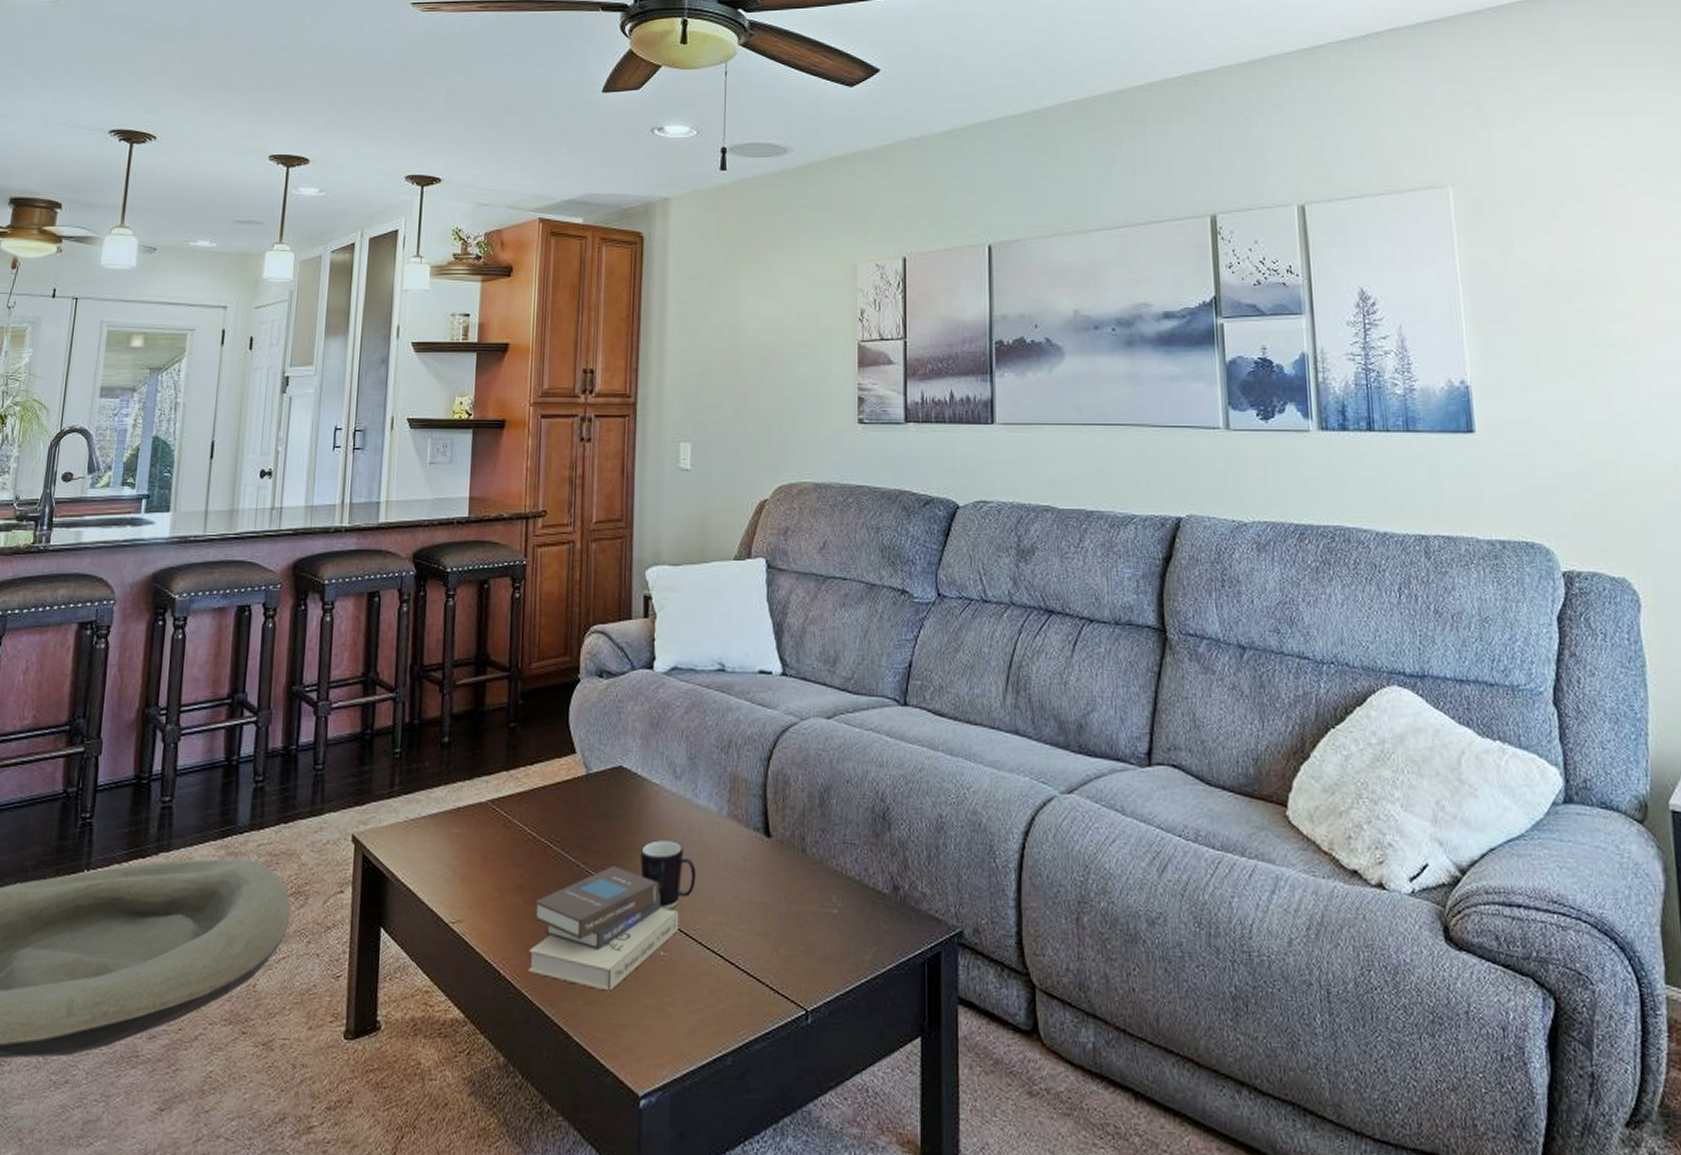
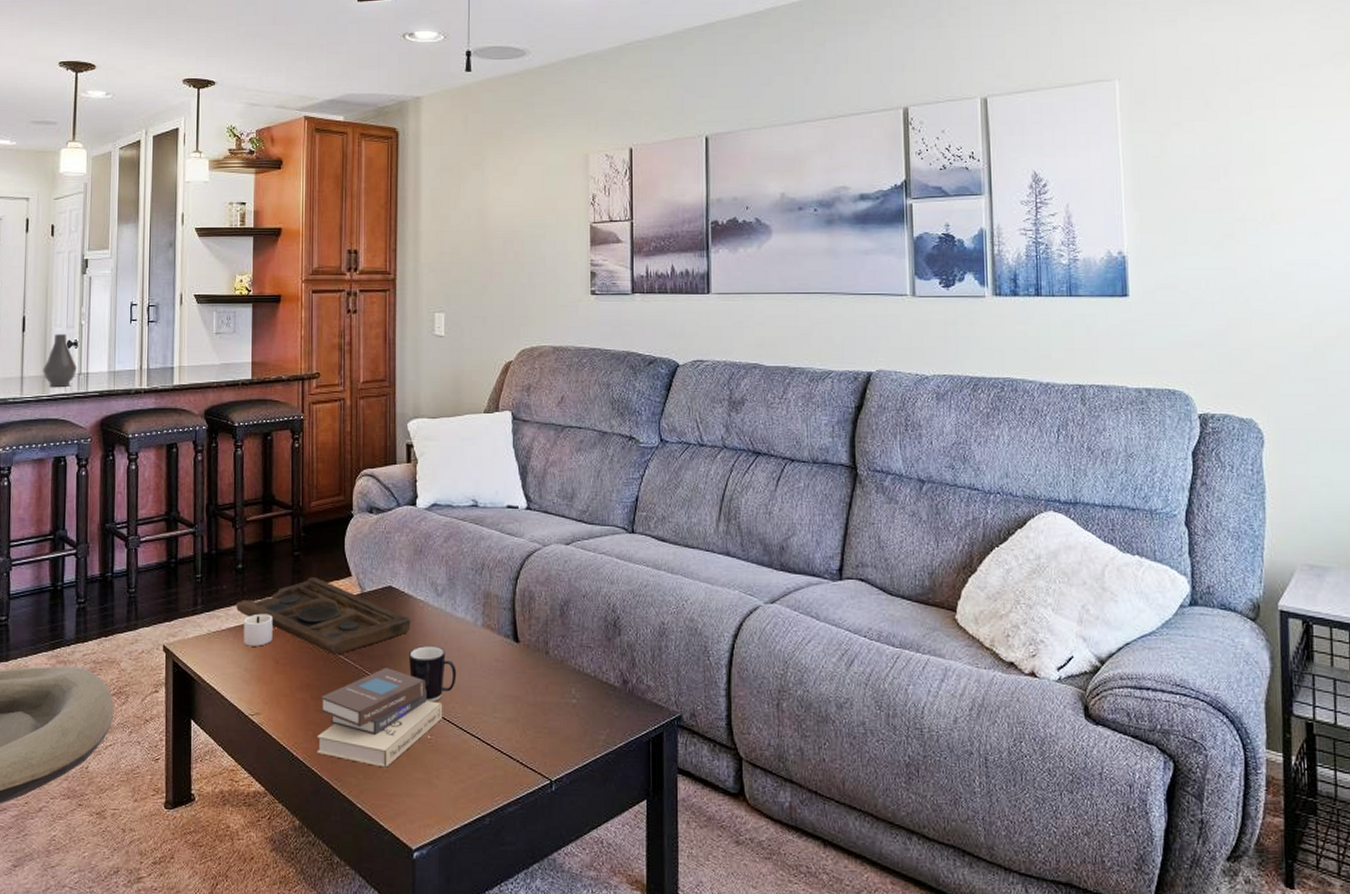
vase: none [230,461,271,523] -> present [43,333,78,387]
decorative tray: none [440,754,644,850] -> present [236,577,411,655]
candle: none [447,797,482,838] -> present [244,613,273,647]

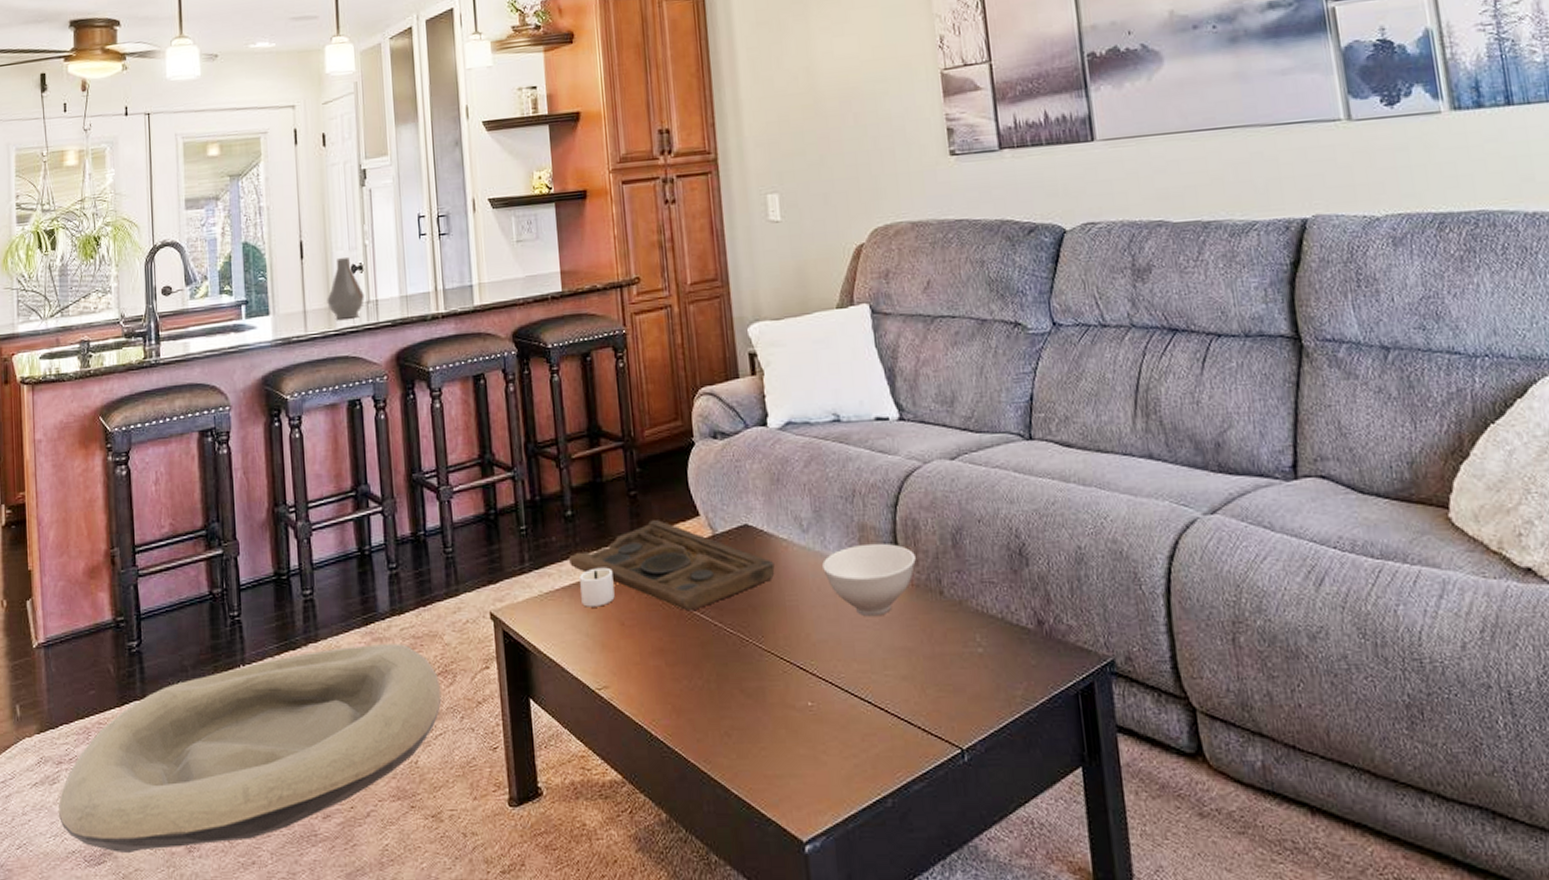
books: present [316,668,443,768] -> none [676,623,824,744]
mug: present [408,645,457,703] -> none [775,592,836,662]
bowl: none [451,608,529,669] -> present [822,543,916,617]

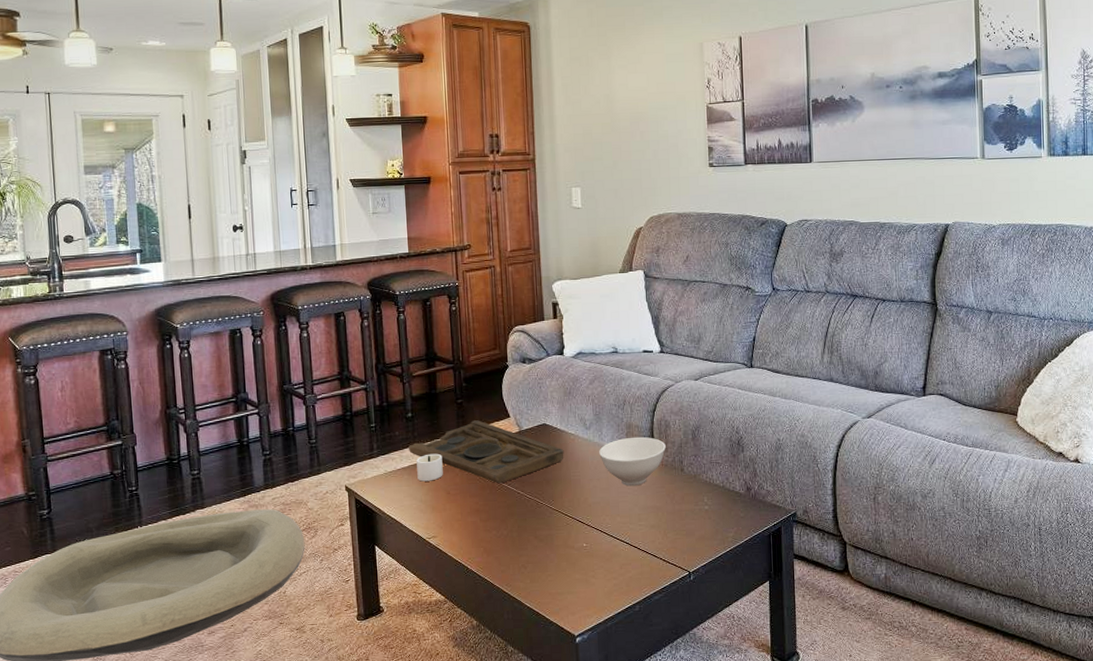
vase: present [327,256,365,320] -> none [212,218,245,267]

